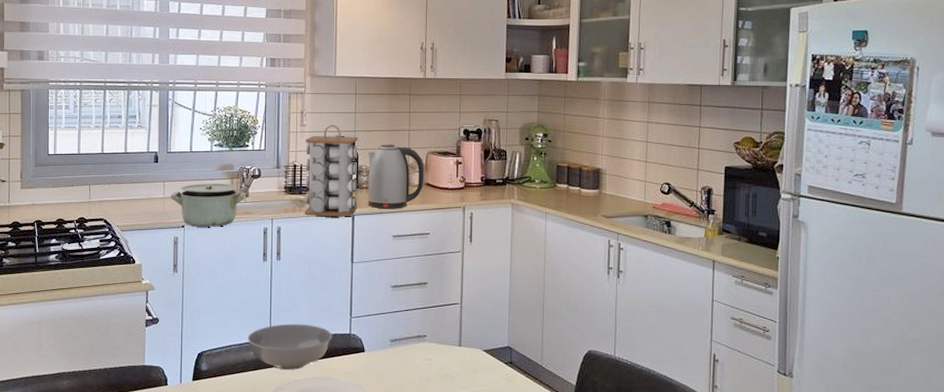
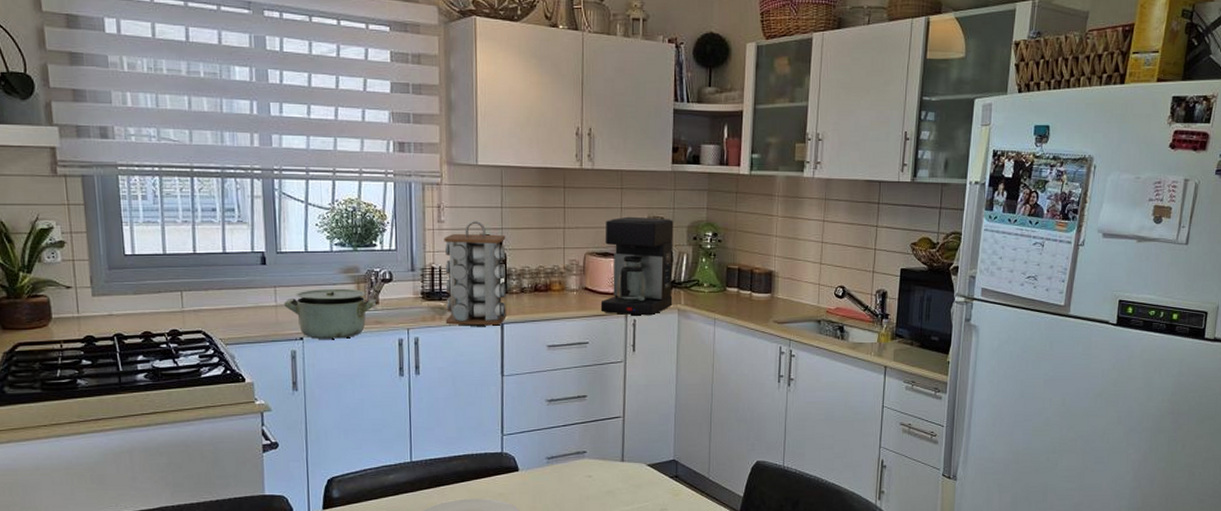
bowl: present [248,323,332,370] -> none [385,443,482,493]
kettle: present [367,144,424,209] -> none [517,243,582,317]
coffee maker: none [441,119,507,209] -> present [600,216,674,316]

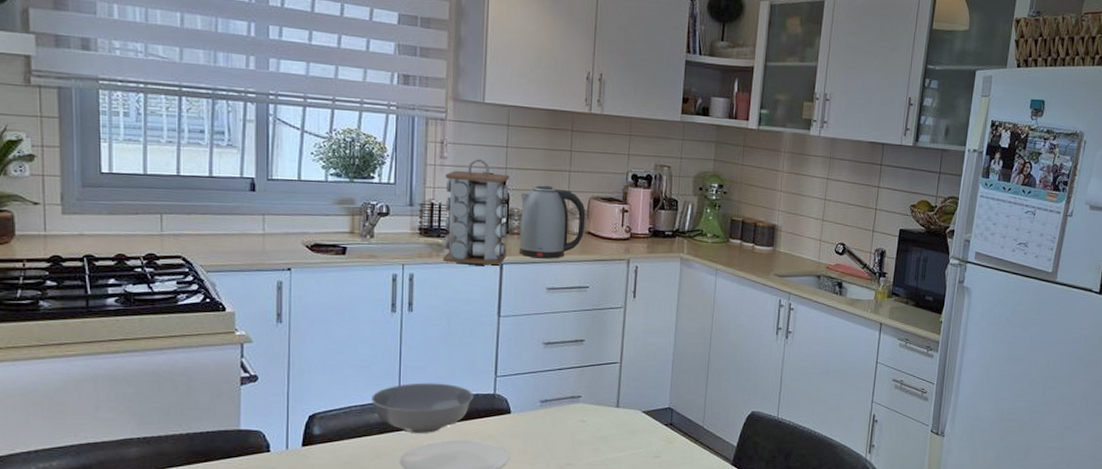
saucepan: present [284,288,377,339] -> none [273,219,372,271]
bowl: none [385,443,482,493] -> present [371,382,474,433]
kettle: none [517,243,582,317] -> present [518,185,586,259]
coffee maker: present [600,216,674,316] -> none [603,163,680,263]

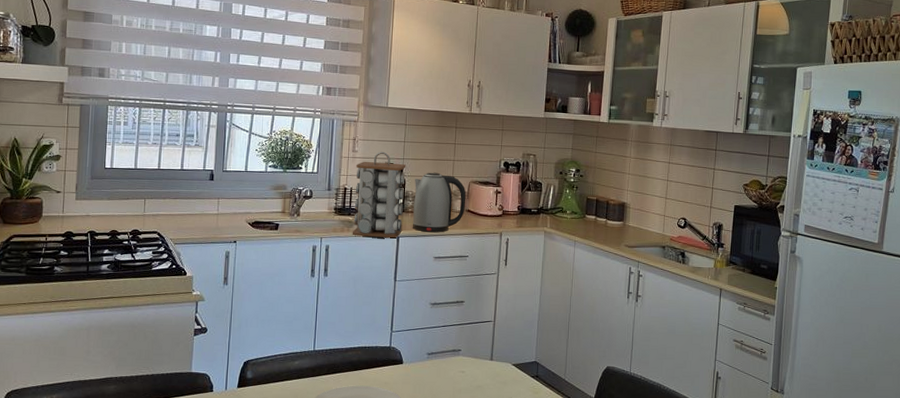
bowl: present [371,382,474,433] -> none [293,336,373,379]

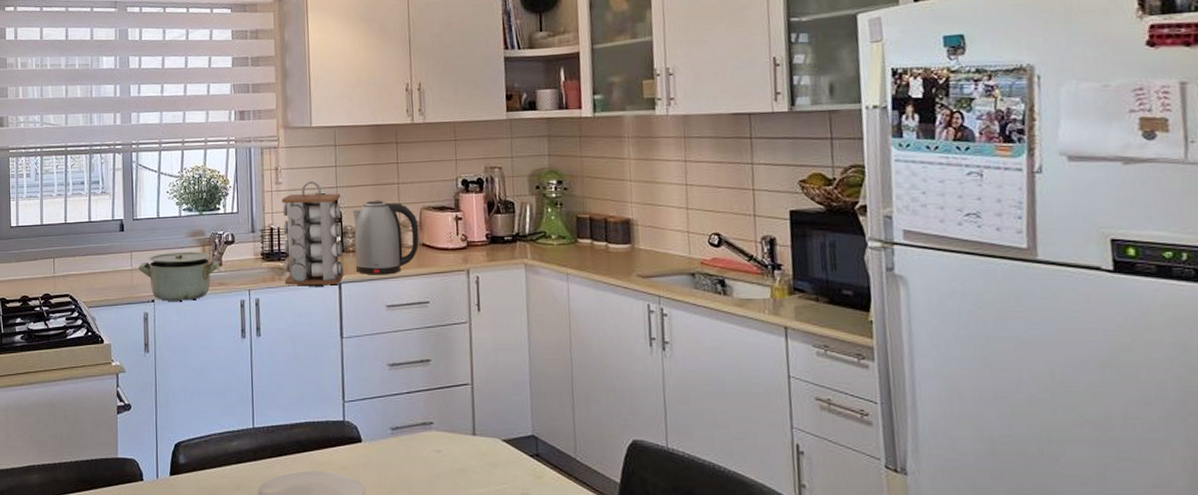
saucepan: none [224,202,298,243] -> present [139,251,220,301]

